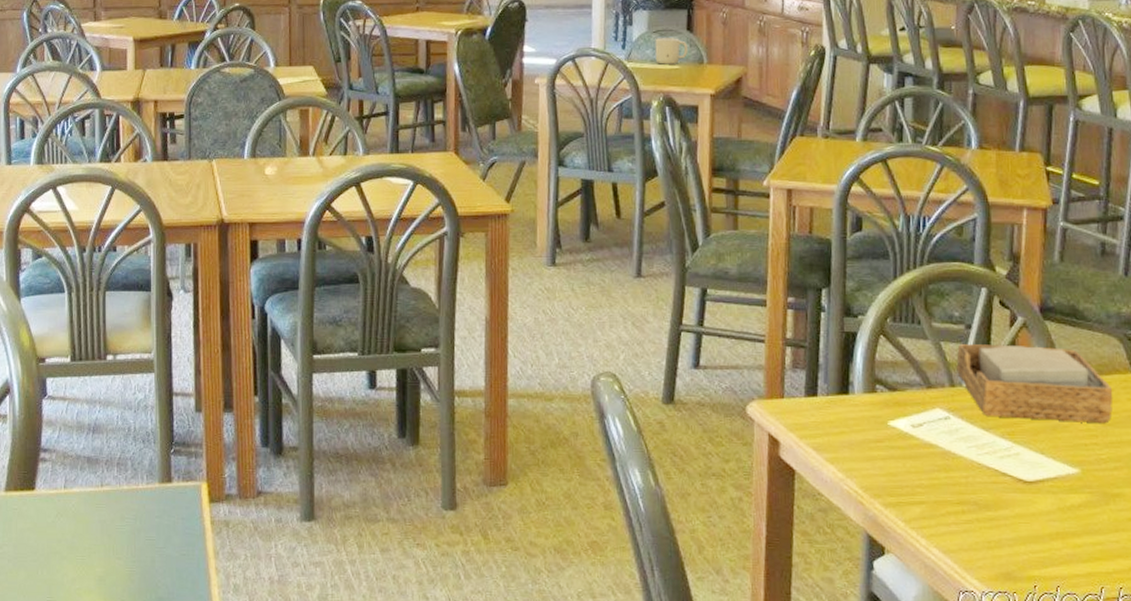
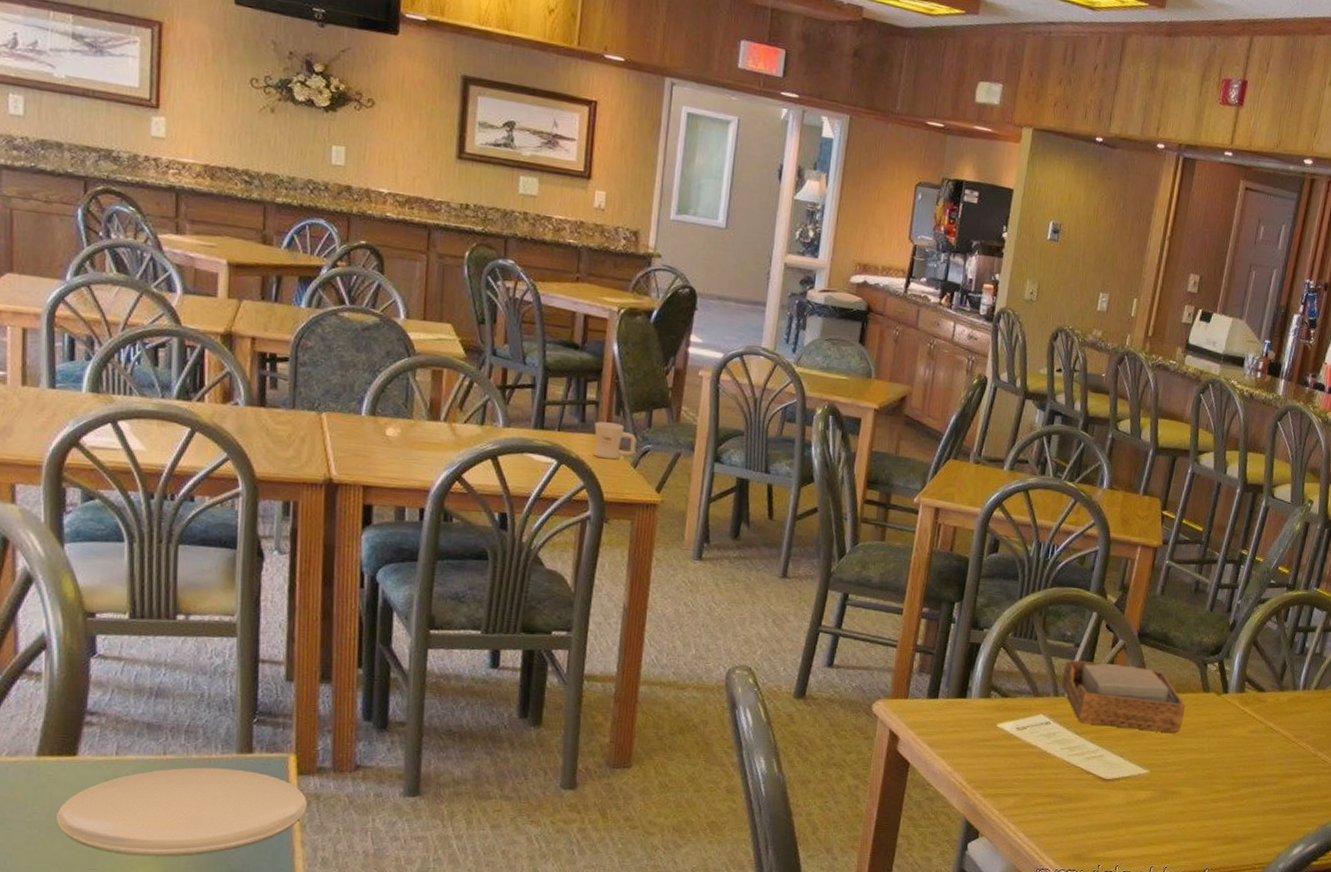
plate: none [21,498,219,585] -> present [57,767,308,857]
mug: none [444,139,483,175] -> present [593,421,637,460]
mug: present [655,38,689,65] -> none [824,346,859,375]

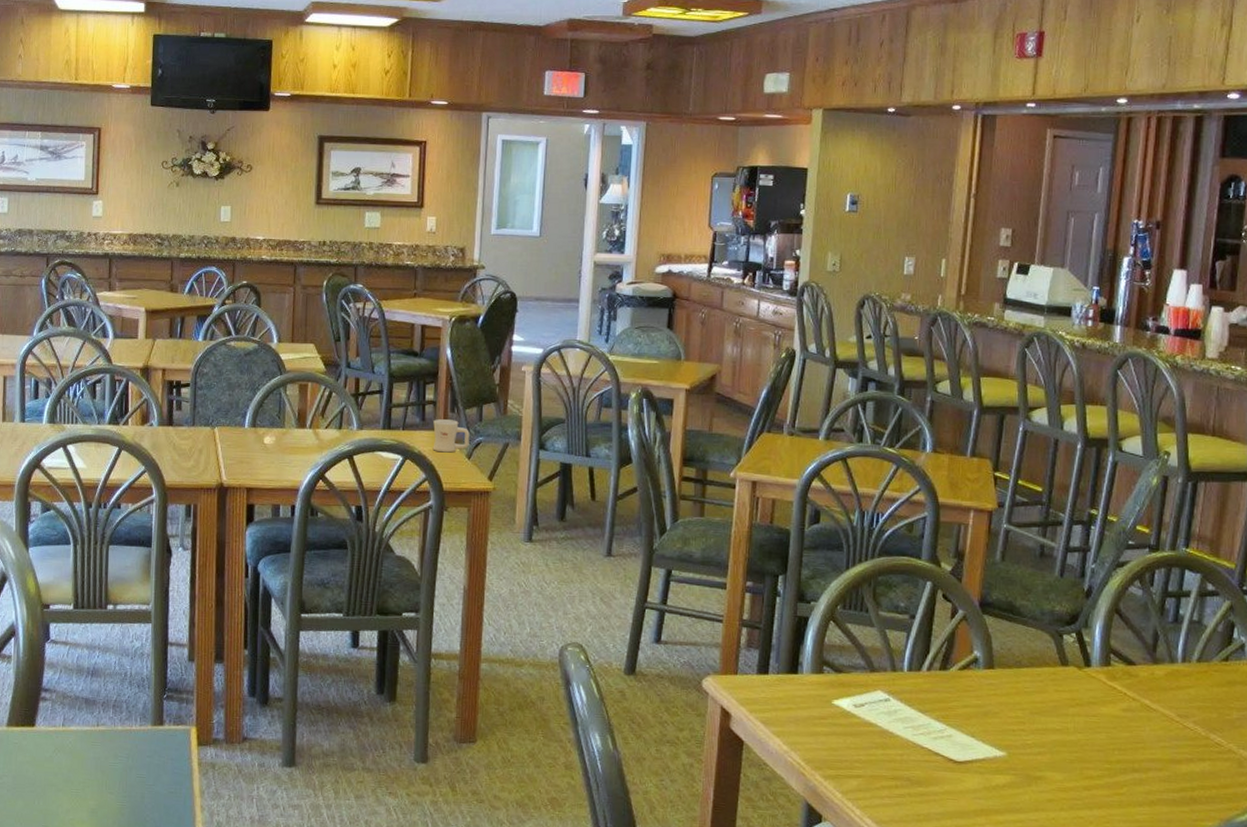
plate: present [57,767,308,857] -> none [20,737,206,818]
napkin holder: present [1062,659,1186,734] -> none [899,631,1042,712]

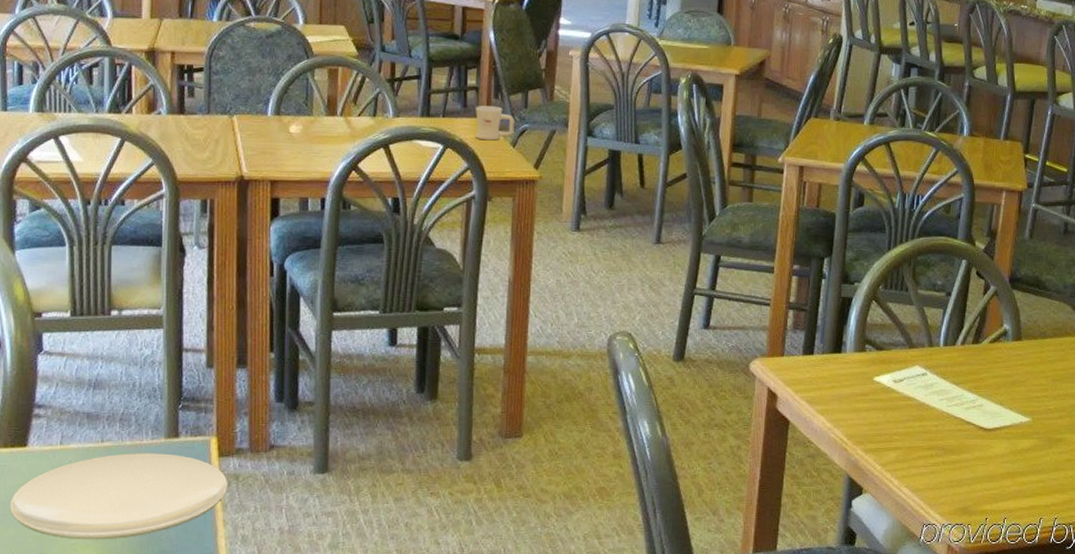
plate: none [20,737,206,818] -> present [10,453,228,540]

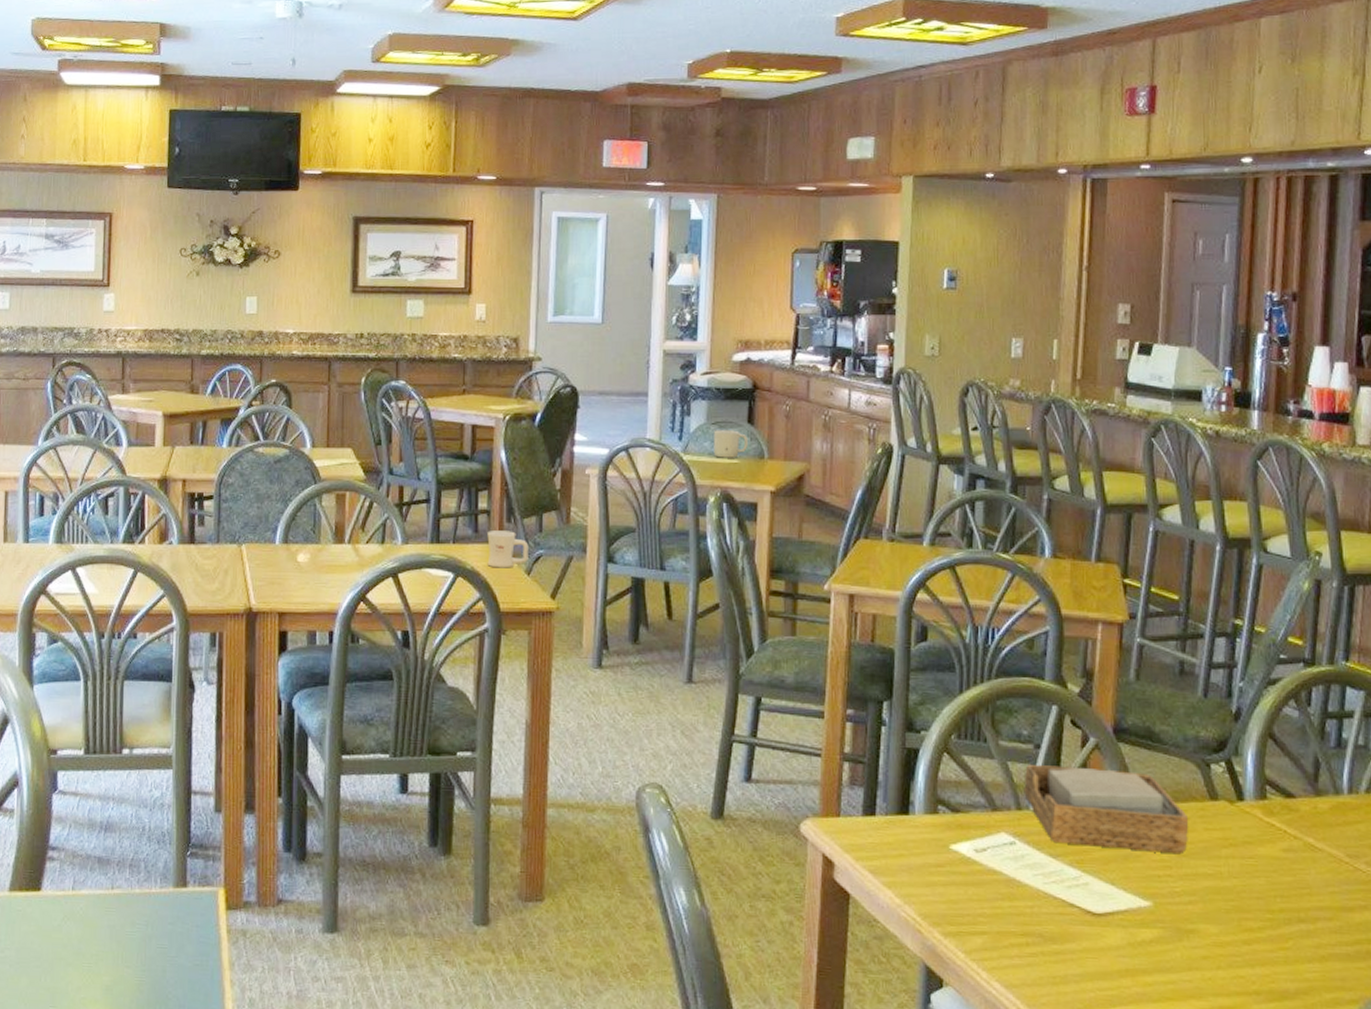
plate: present [10,453,228,540] -> none [24,902,236,996]
mug: none [686,18,718,44] -> present [713,430,749,458]
napkin holder: none [936,308,1064,379] -> present [1023,763,1189,855]

